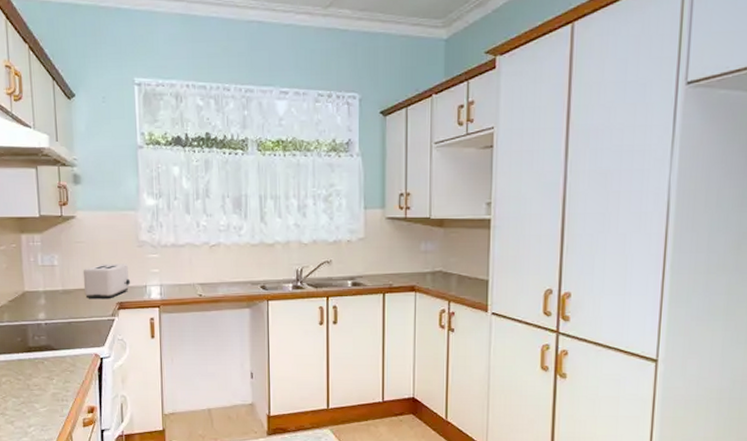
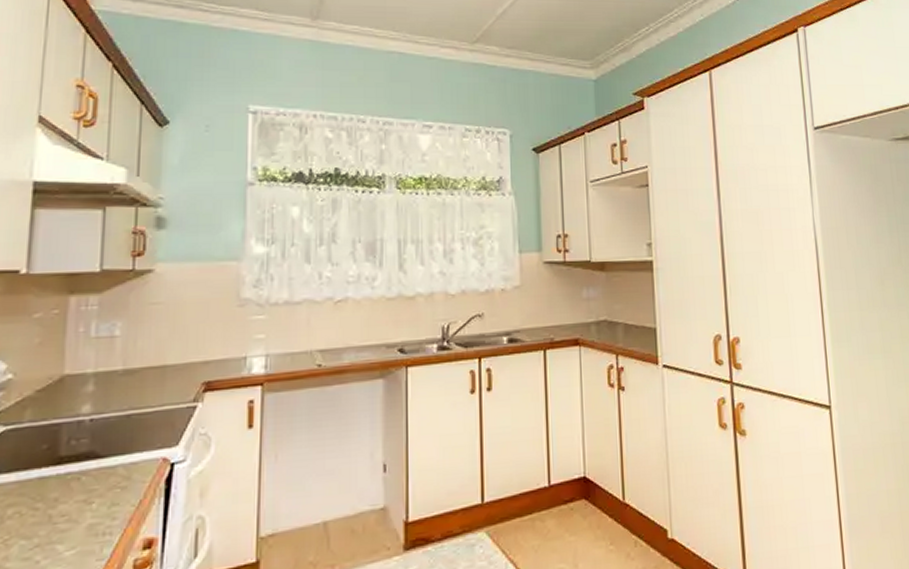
toaster: present [83,263,131,298] -> none [155,329,225,379]

